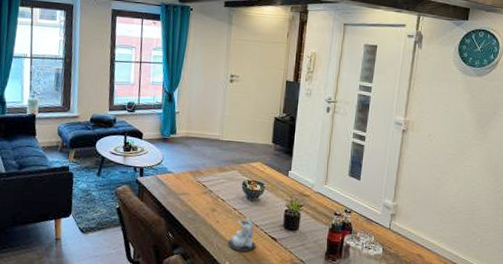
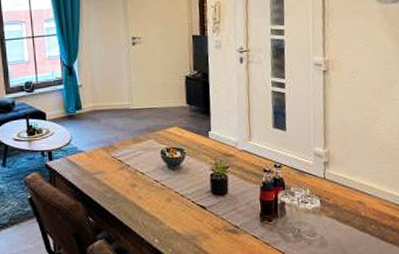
candle: present [227,216,256,252] -> none [153,187,185,226]

